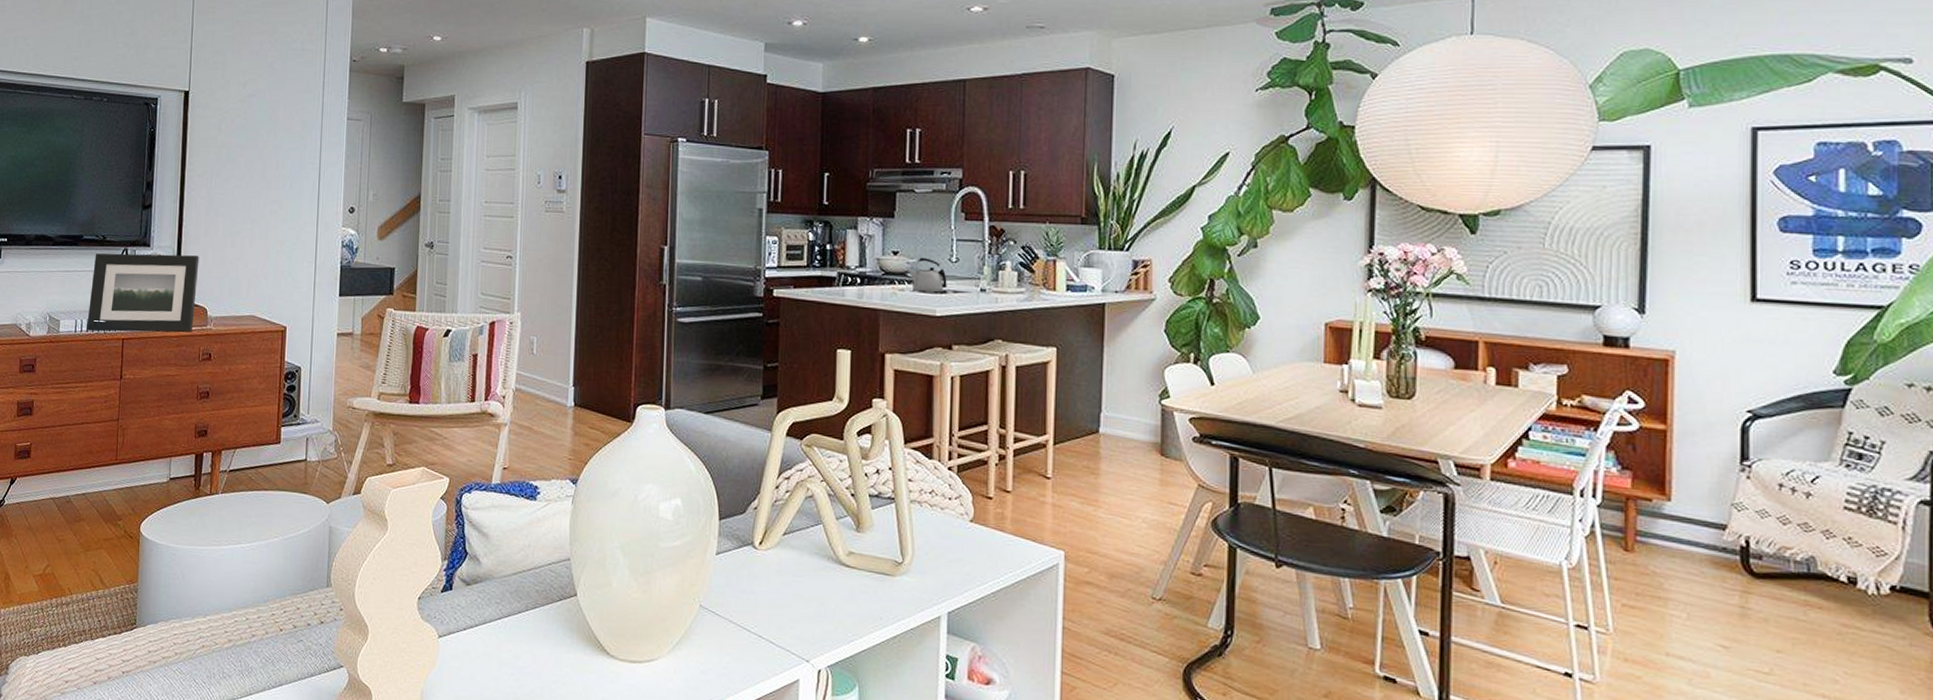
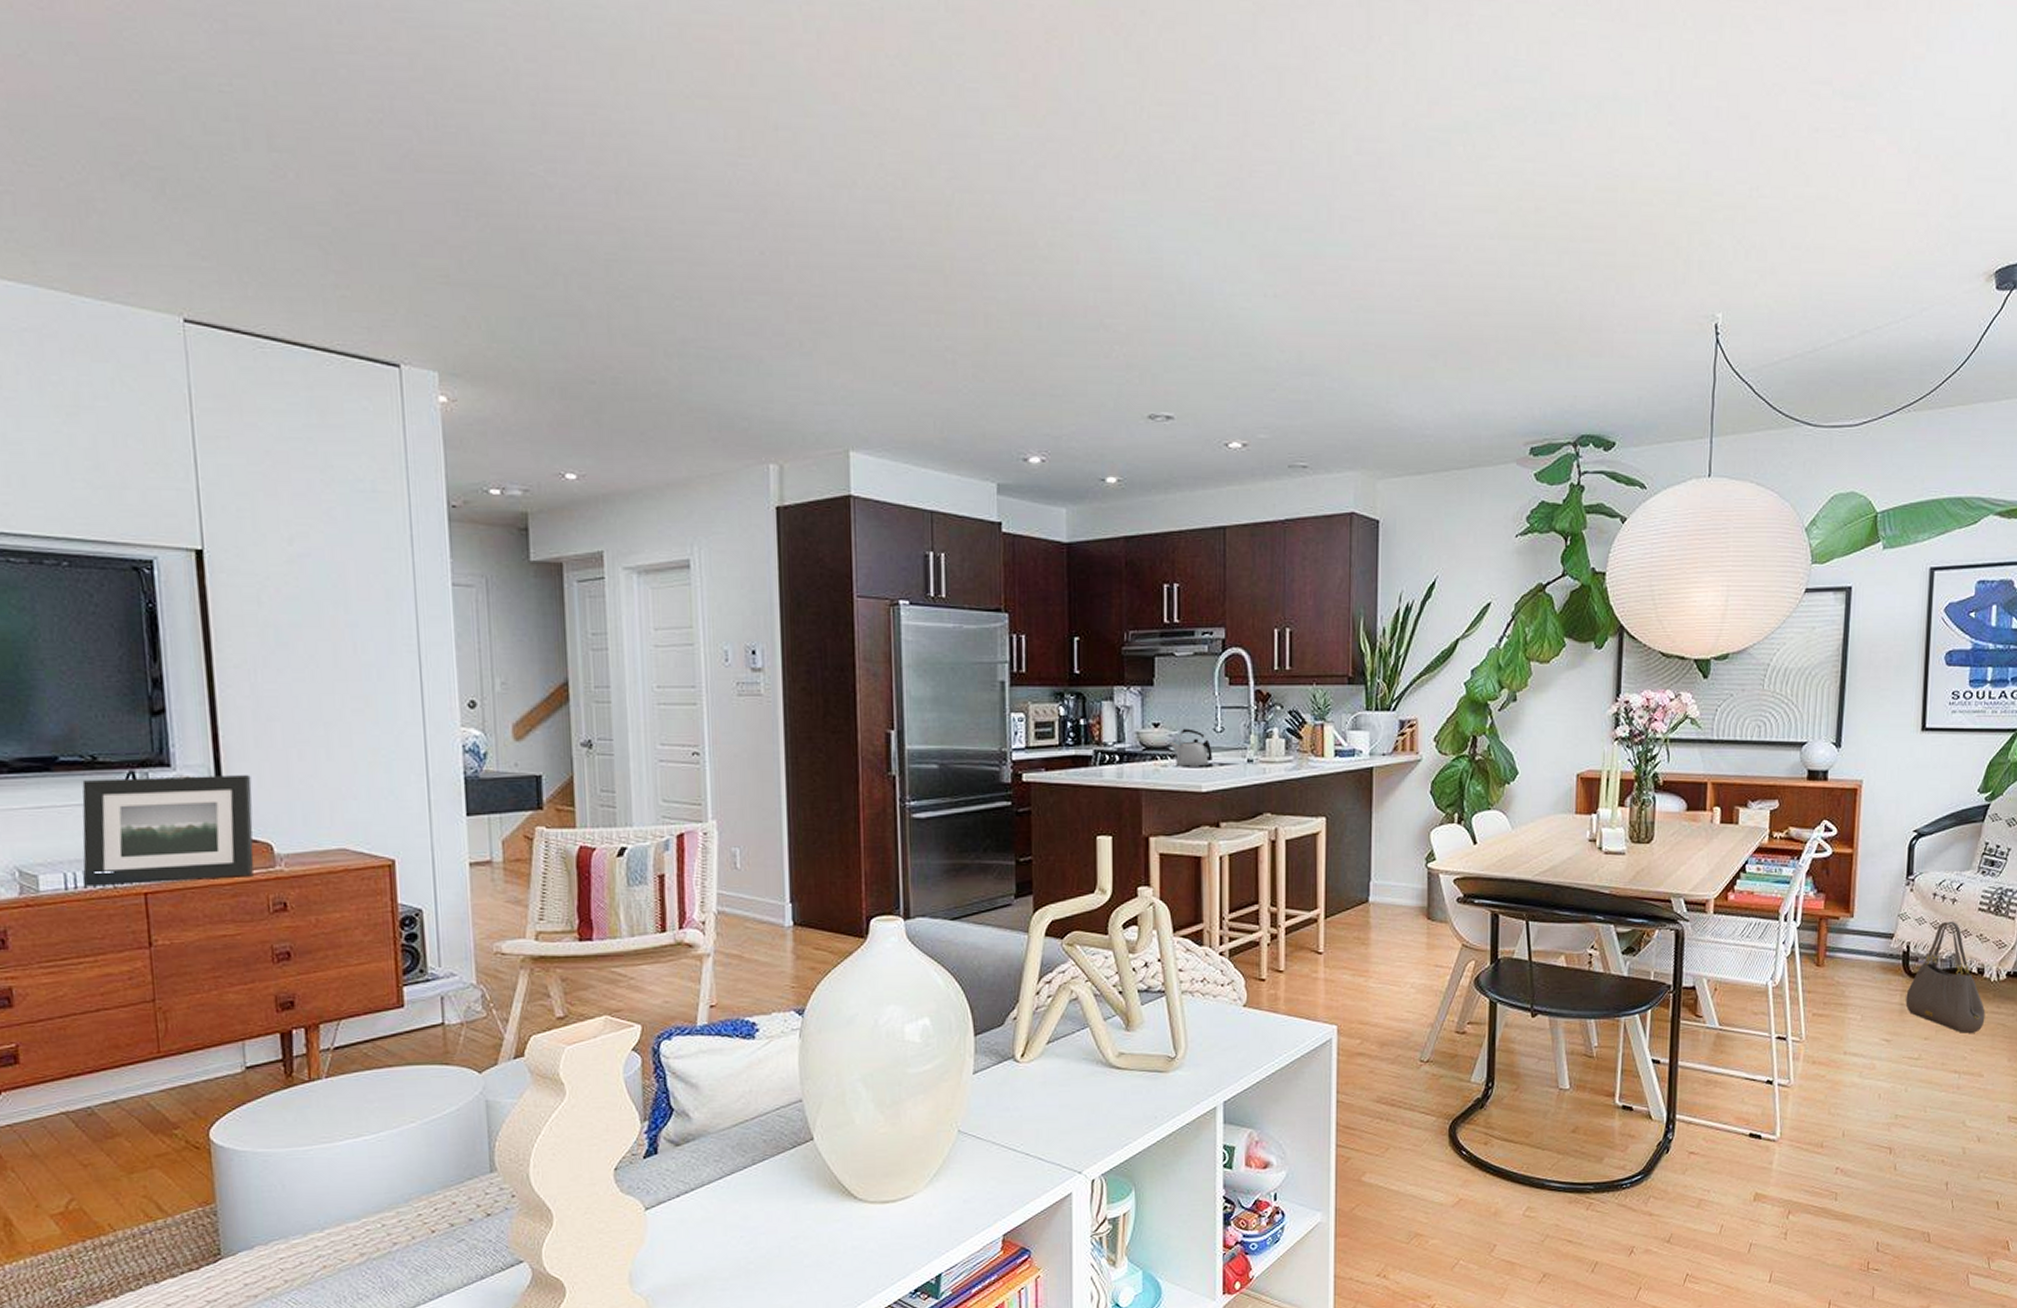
handbag: none [1748,517,1863,653] -> present [1905,921,1986,1033]

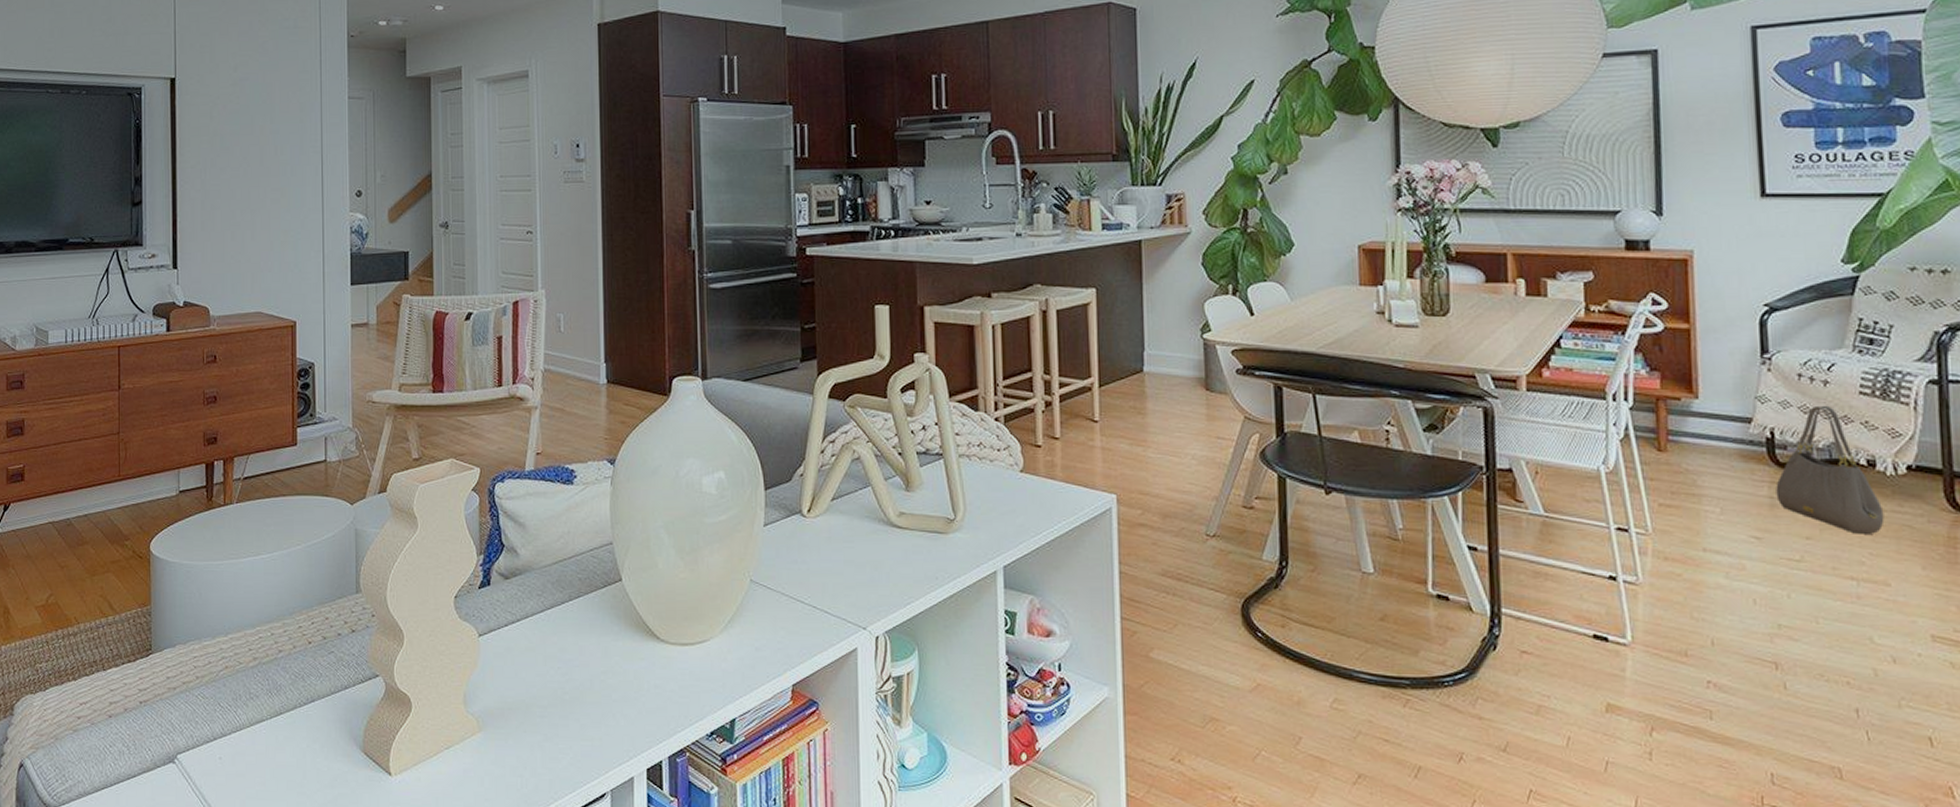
picture frame: present [82,775,254,887] -> none [78,252,197,340]
kettle: present [1168,728,1212,768] -> none [940,205,982,242]

